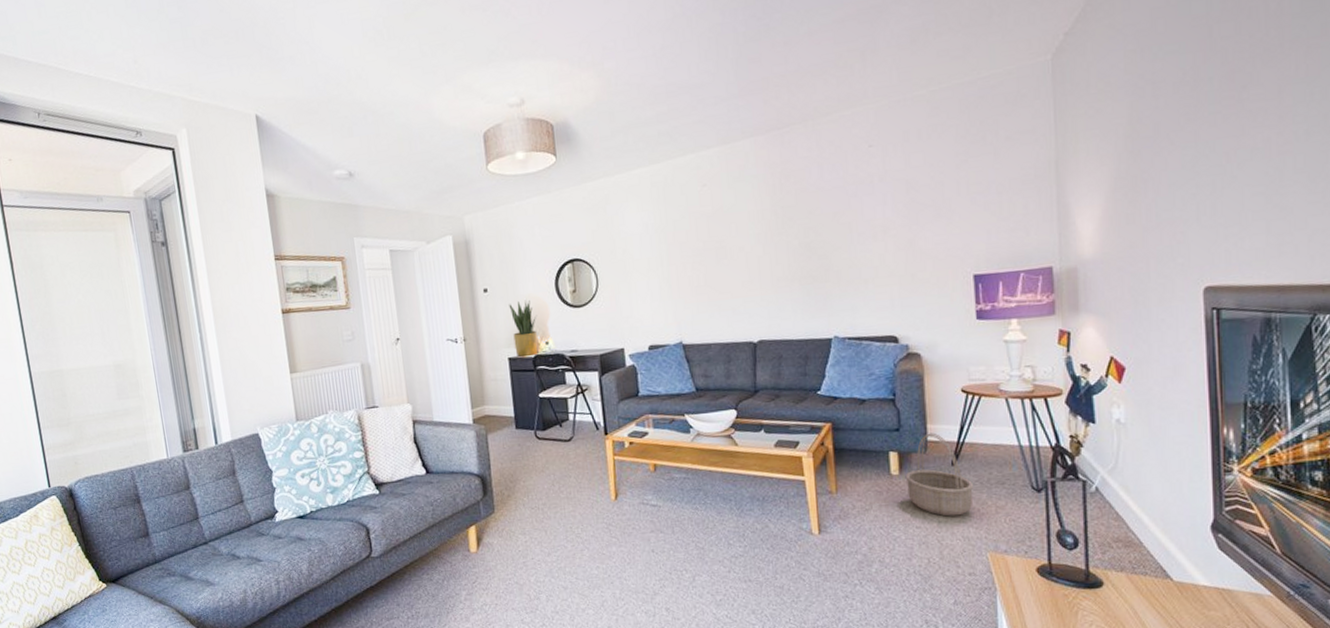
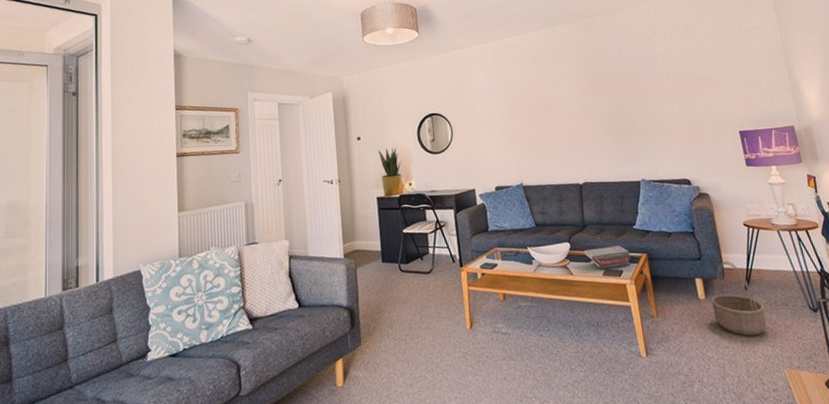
books: none [753,413,810,441] -> present [583,245,631,270]

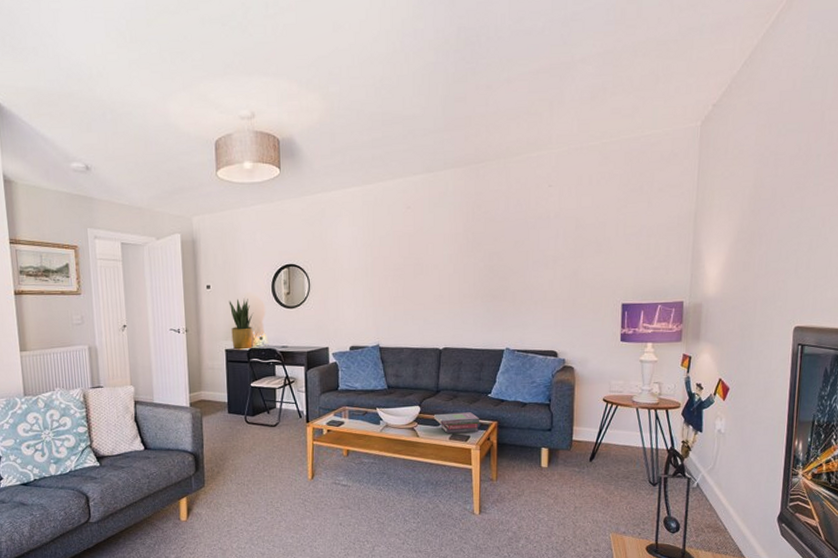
basket: present [710,261,767,336] -> none [552,434,605,503]

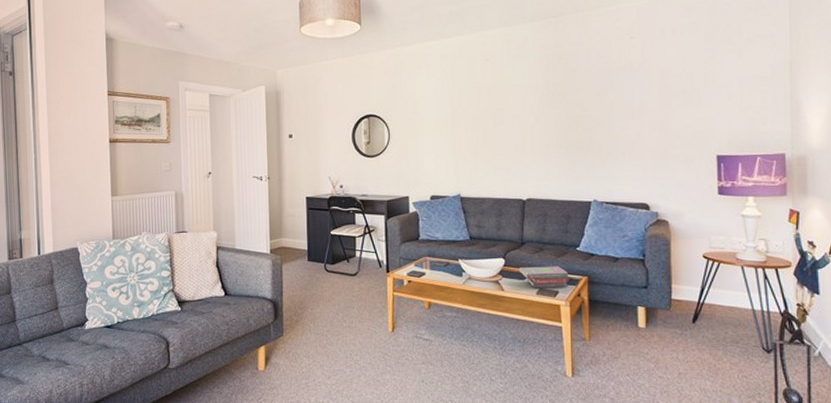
planter: present [228,299,254,350] -> none [310,148,334,198]

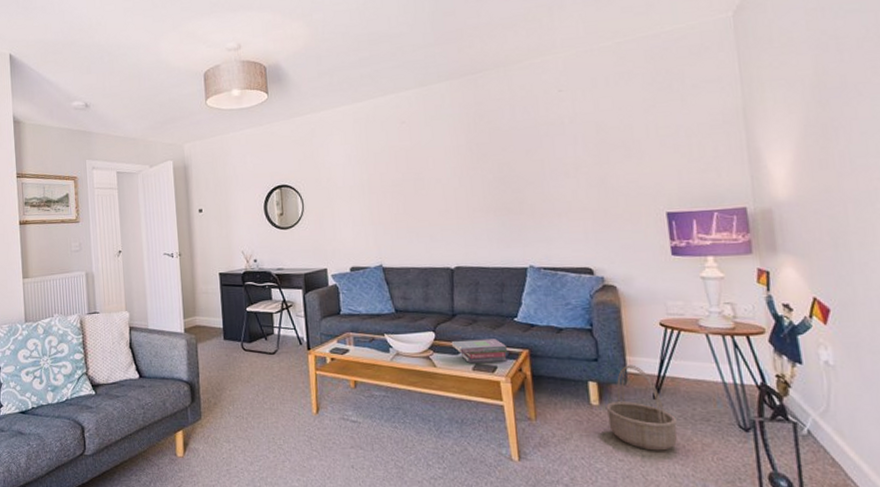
basket: none [651,292,712,369] -> present [605,365,678,451]

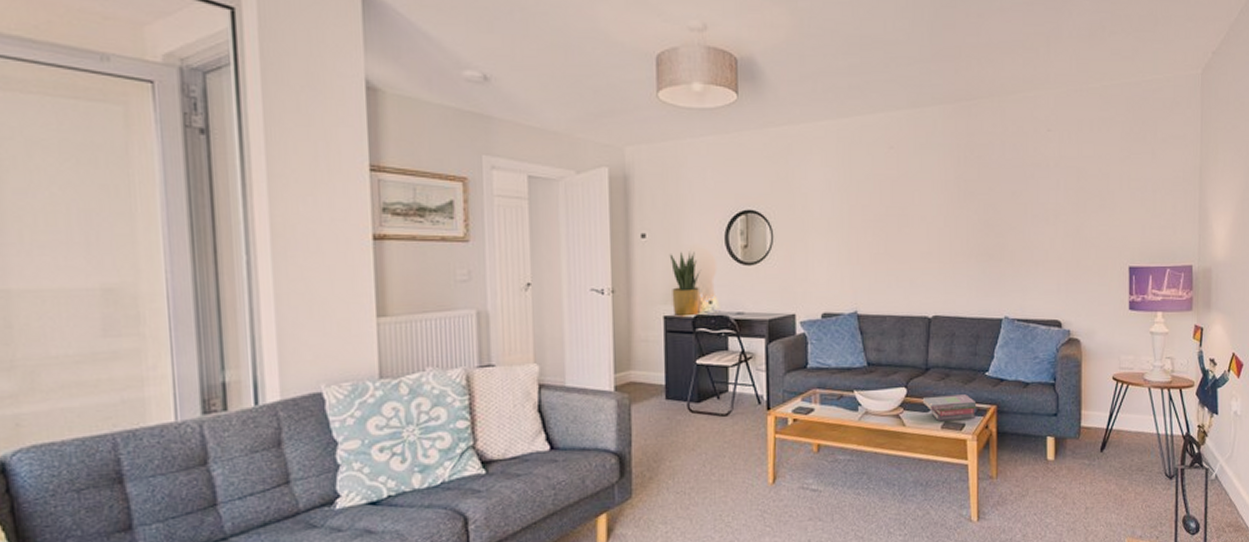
planter: none [221,221,248,273] -> present [669,252,702,317]
basket: present [605,365,678,451] -> none [1059,419,1118,503]

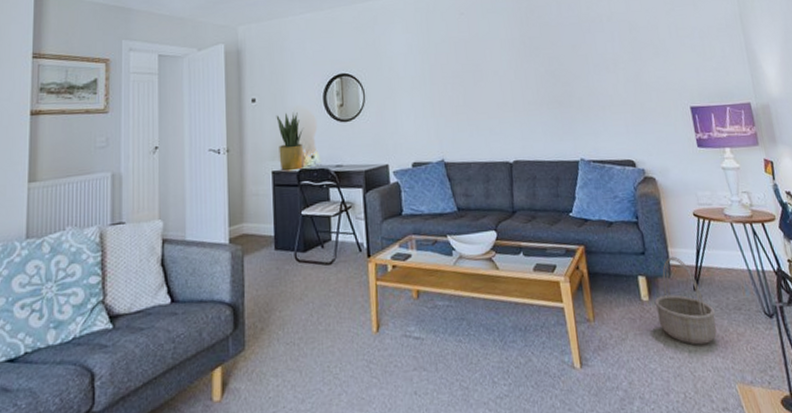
books: present [922,394,977,422] -> none [512,235,565,264]
basket: none [1059,419,1118,503] -> present [654,256,717,345]

